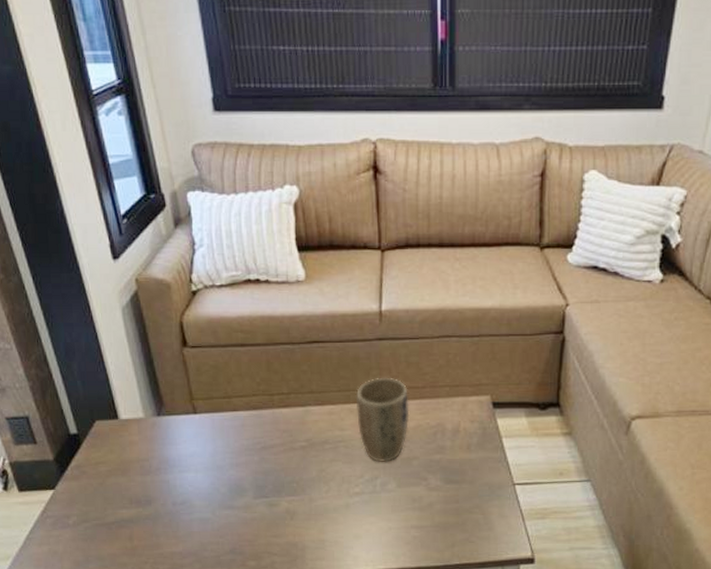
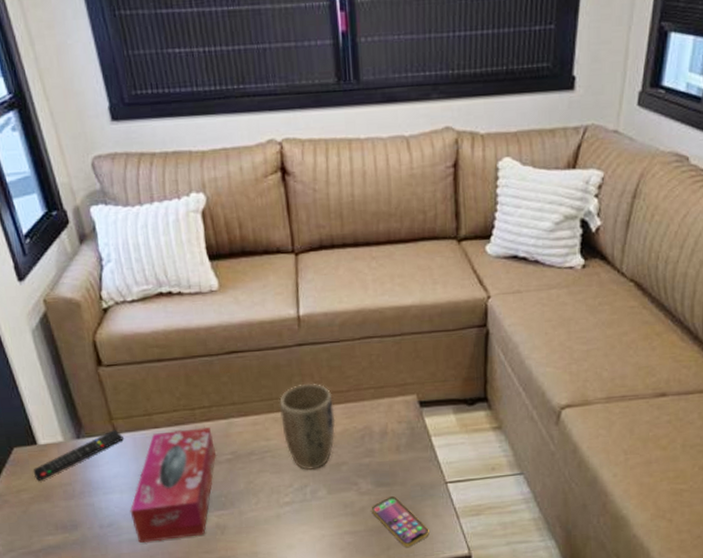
remote control: none [112,410,202,454] -> present [33,430,124,481]
tissue box: none [203,413,292,522] -> present [130,427,217,543]
smartphone: none [438,494,494,545] -> present [371,496,429,547]

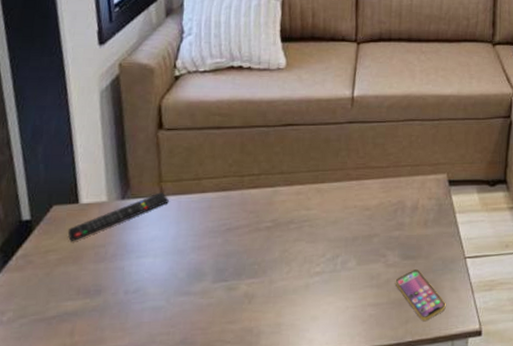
tissue box: present [130,427,217,543] -> none [160,194,257,311]
plant pot: present [279,383,336,470] -> none [323,158,374,240]

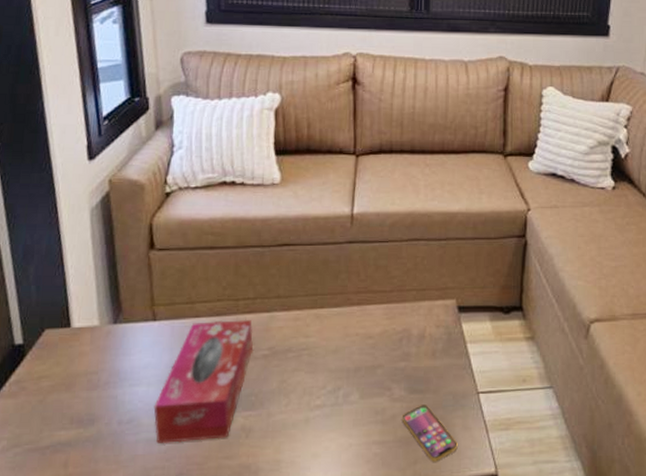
remote control: present [67,192,169,241] -> none [60,317,162,367]
tissue box: none [160,194,257,311] -> present [153,319,254,443]

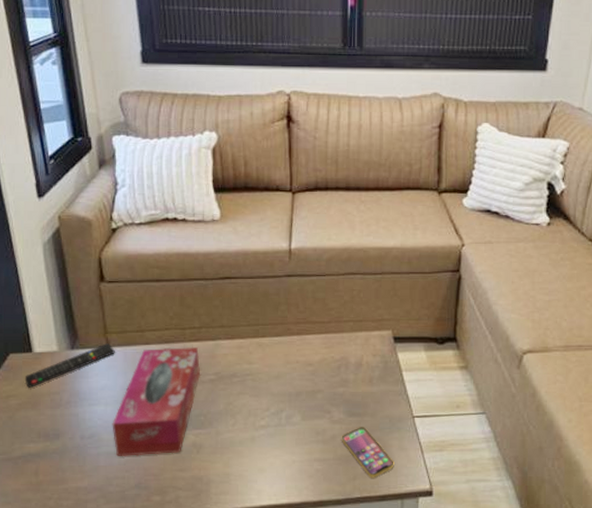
remote control: none [60,317,162,367] -> present [24,343,115,388]

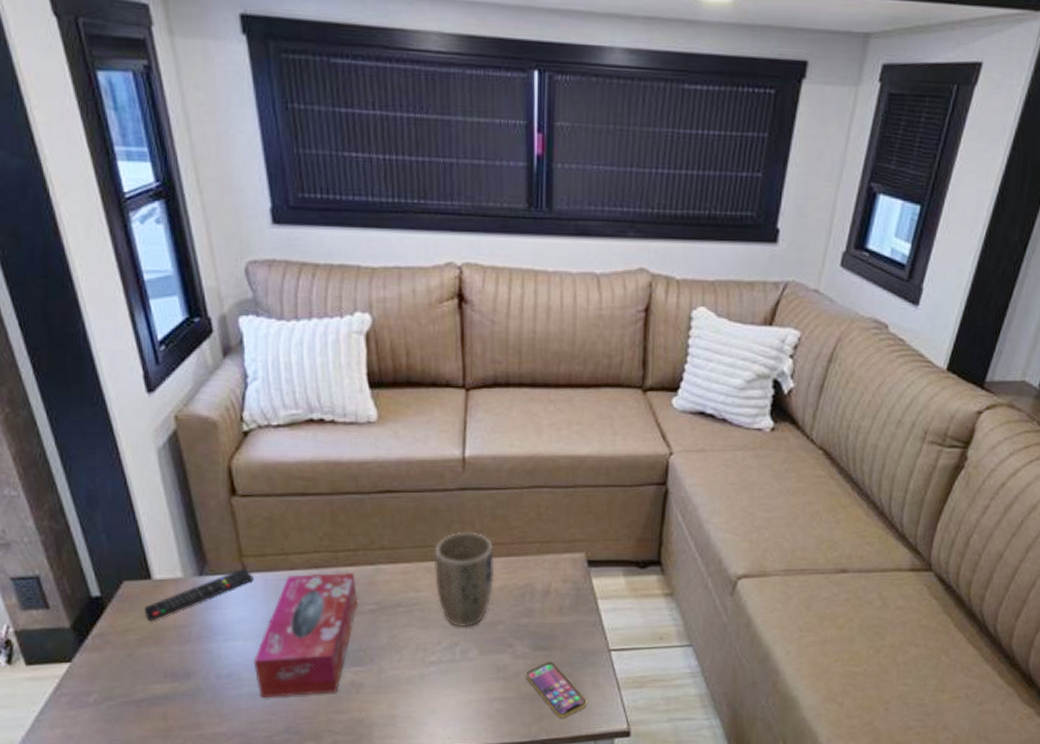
plant pot: none [264,312,315,395] -> present [433,532,495,627]

